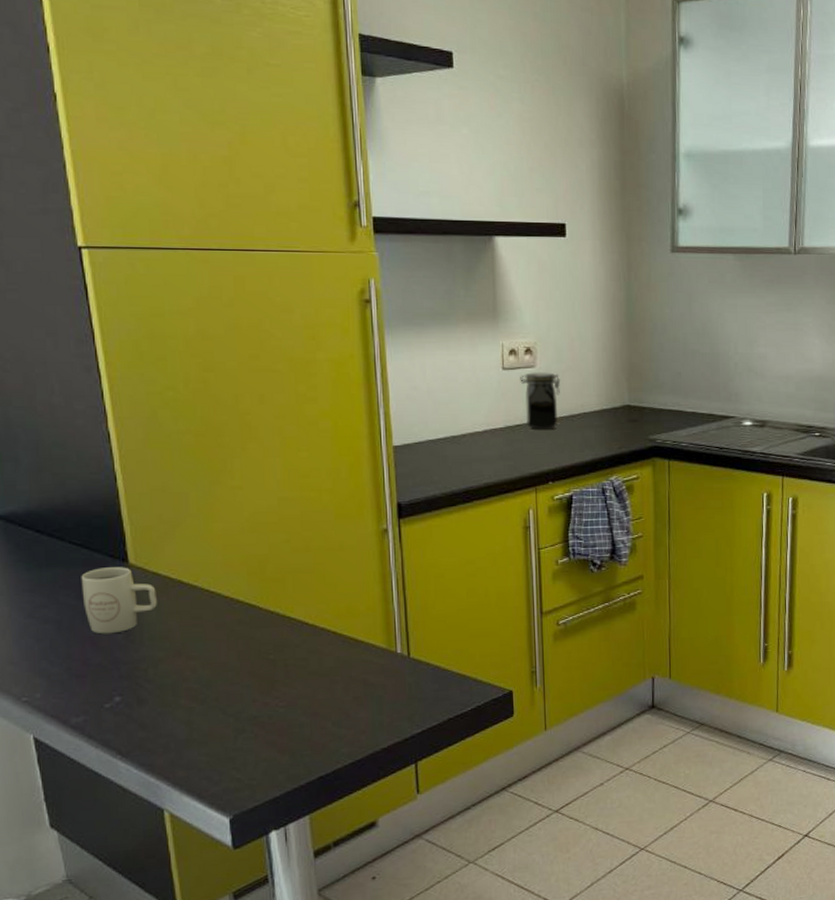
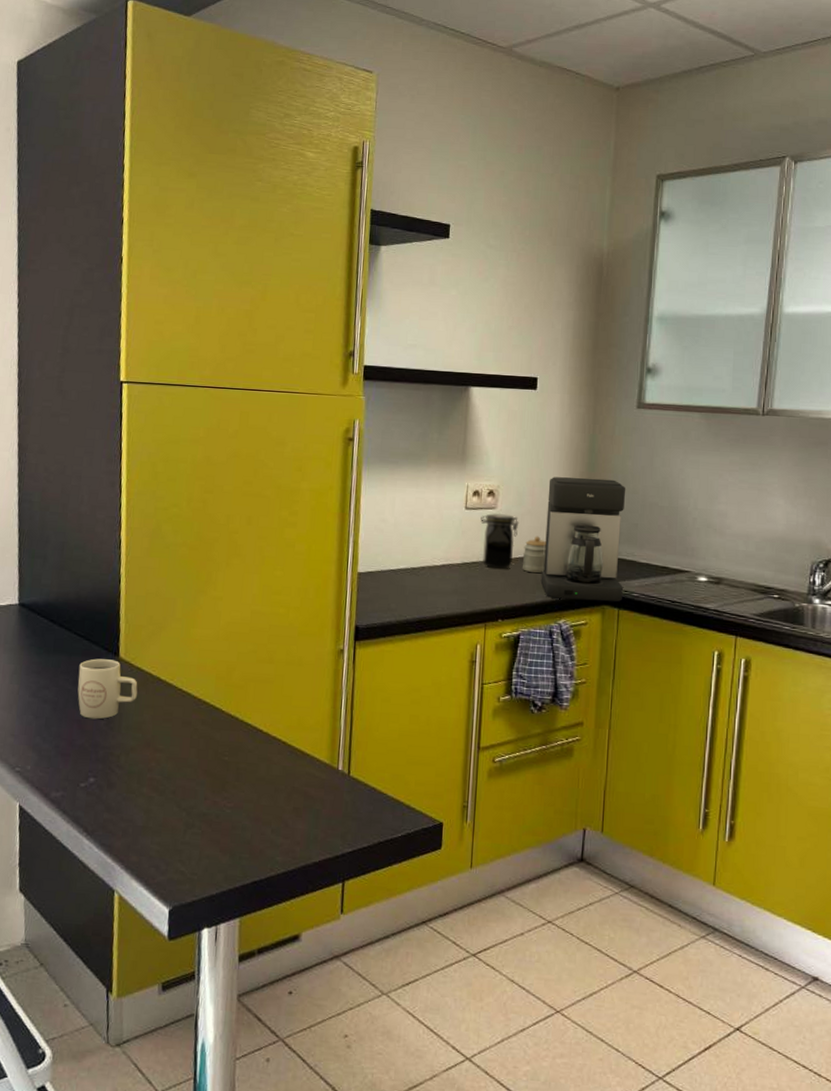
jar: none [568,392,592,430] -> present [522,536,546,573]
coffee maker: none [587,328,671,456] -> present [540,477,626,602]

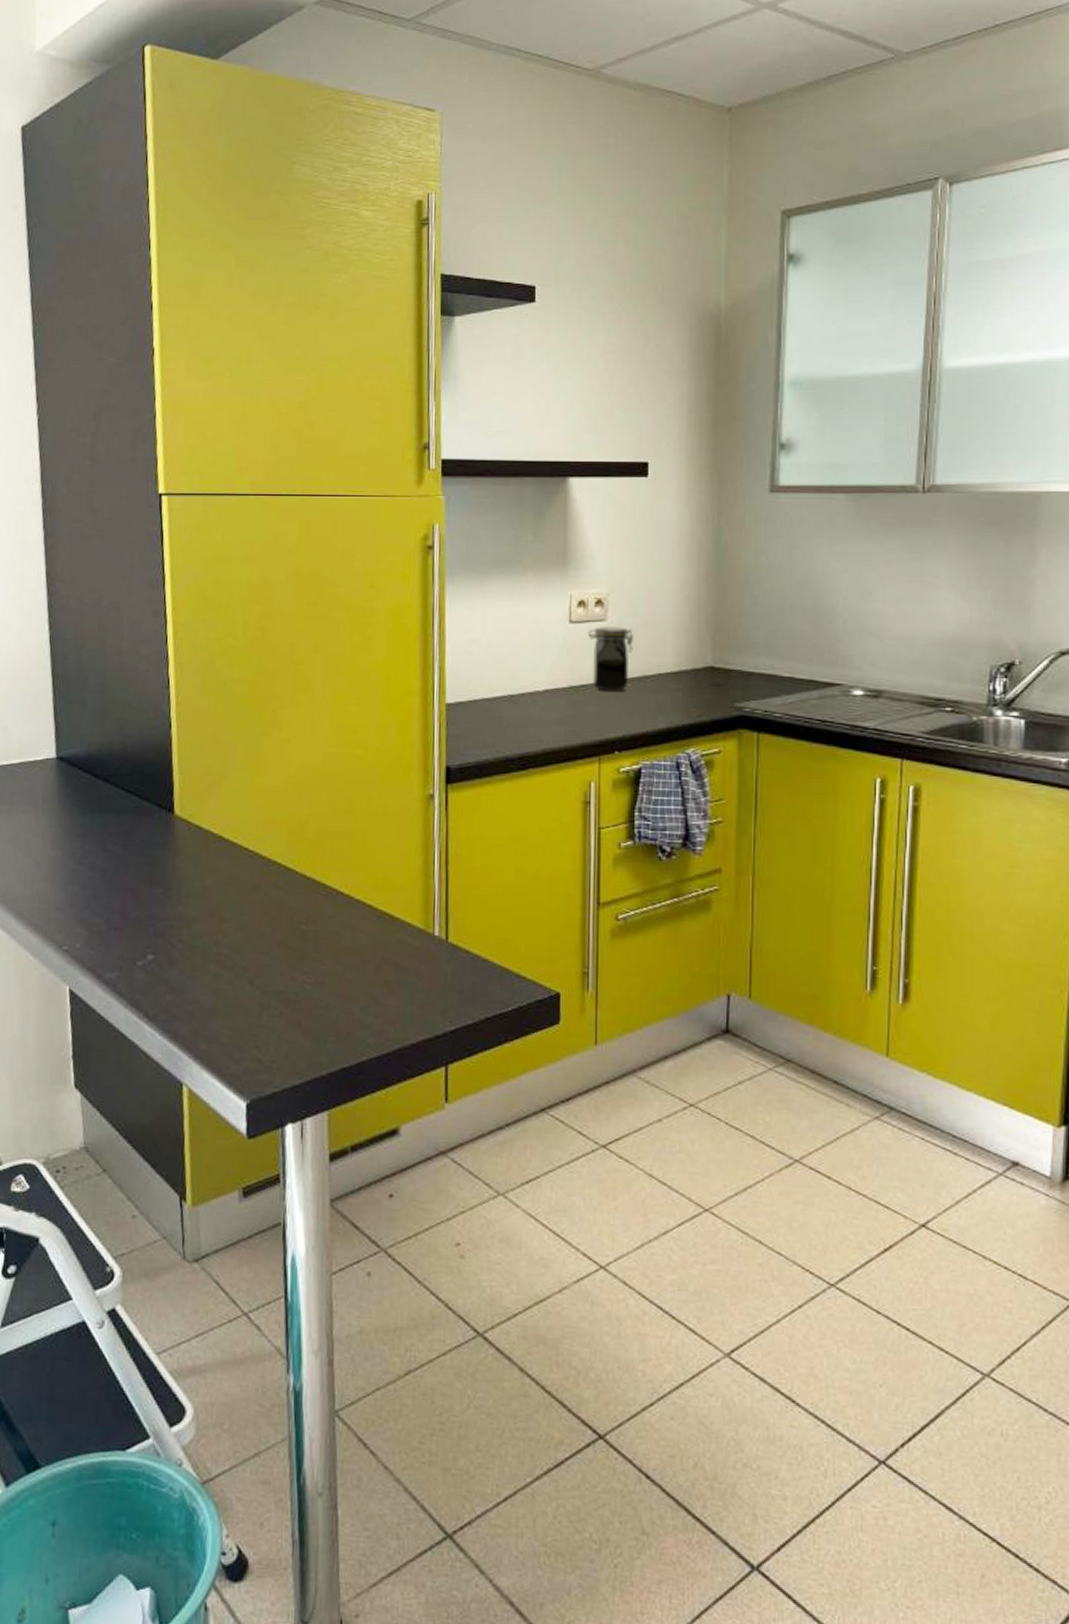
mug: present [77,658,138,720] -> none [128,817,197,887]
jar: present [522,536,546,573] -> none [640,650,668,694]
coffee maker: present [540,477,626,602] -> none [663,578,762,725]

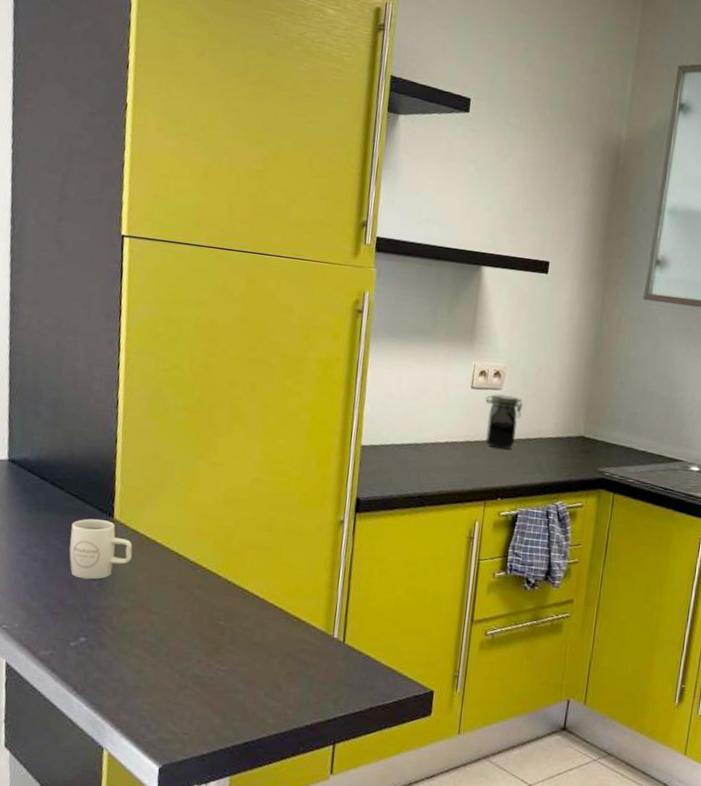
mug: none [128,817,197,887] -> present [69,518,133,580]

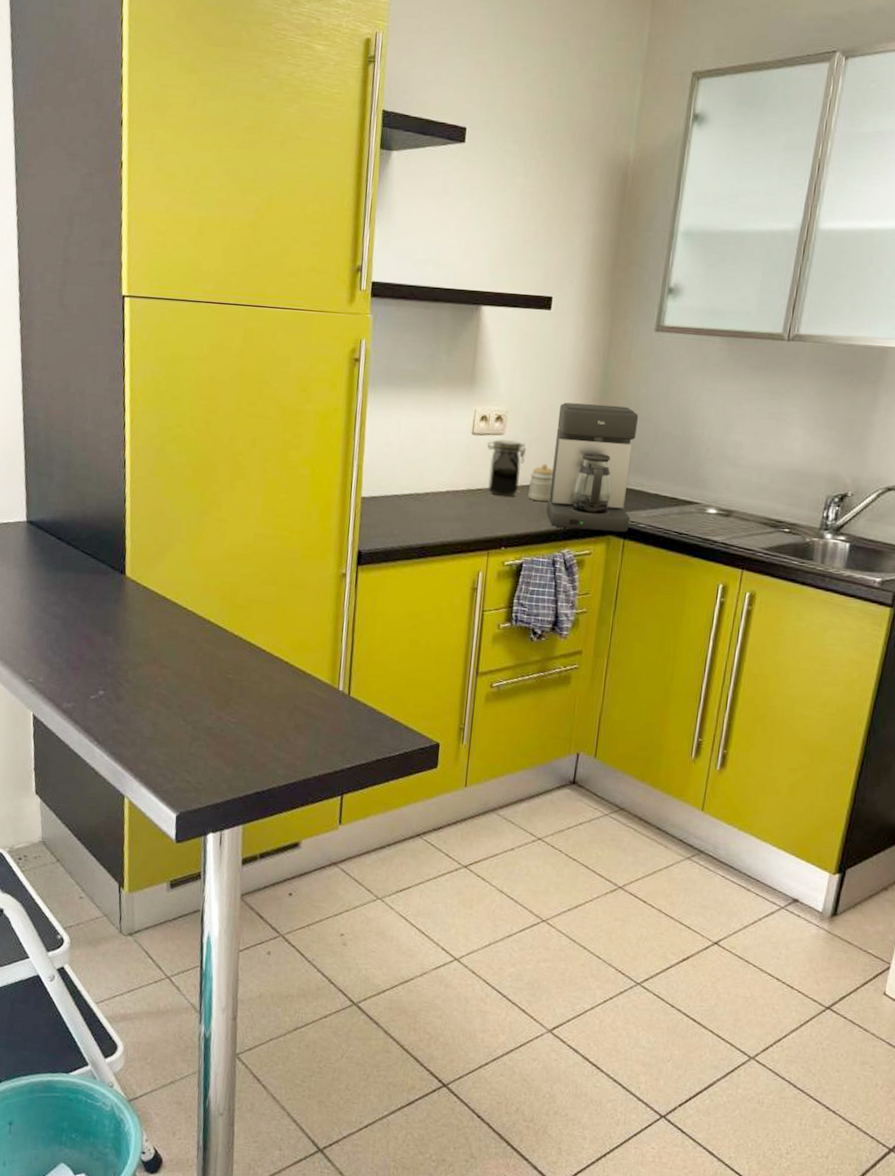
mug: present [69,518,133,580] -> none [85,576,144,636]
jar: none [523,418,549,455] -> present [527,463,554,501]
coffee maker: none [540,361,629,487] -> present [546,402,639,533]

